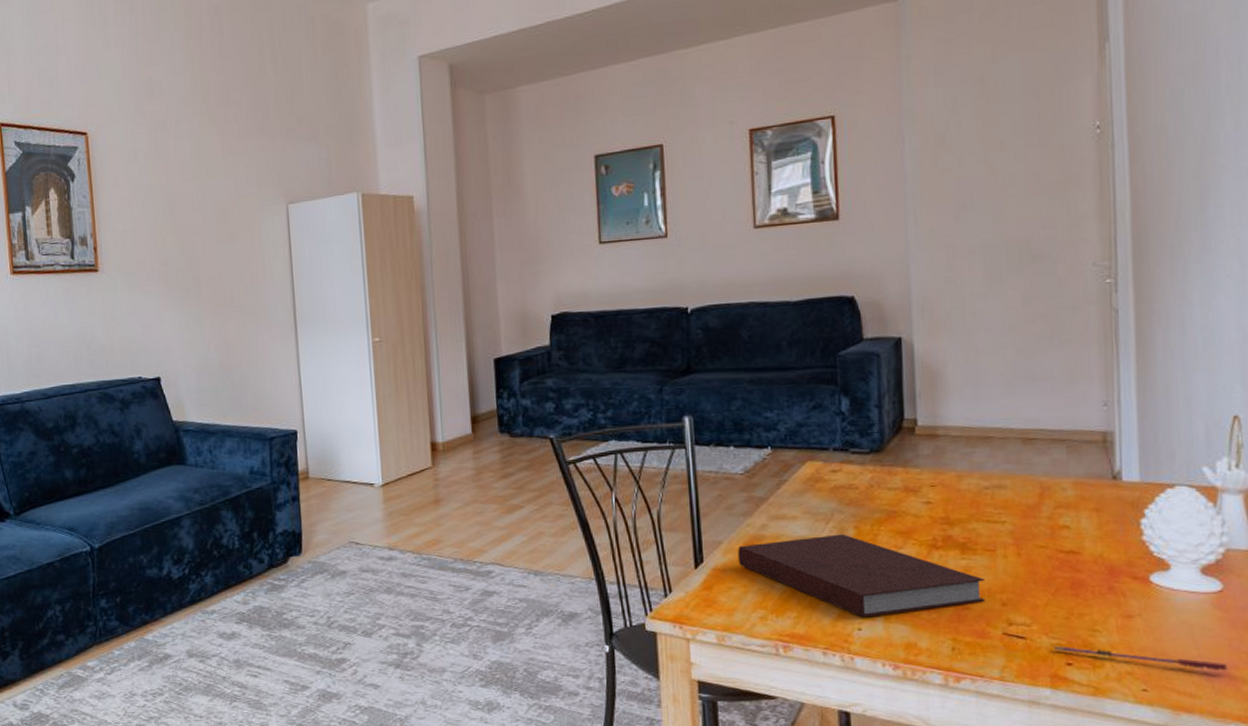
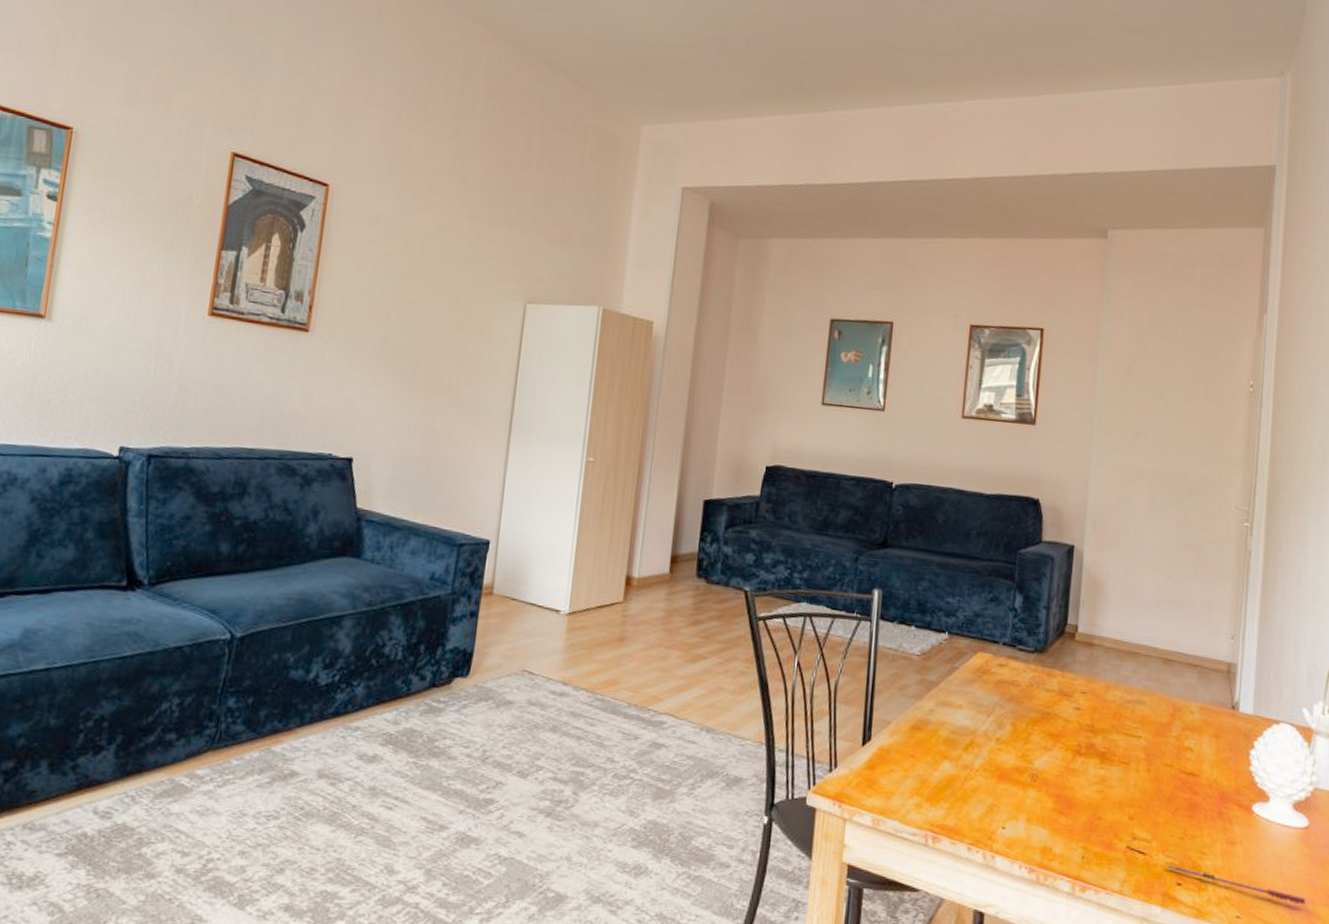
notebook: present [738,533,986,618] -> none [903,728,1117,817]

